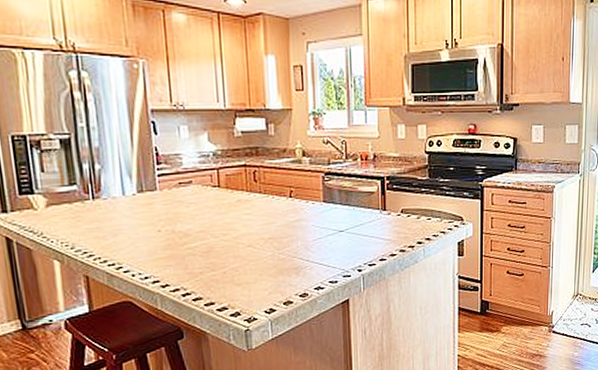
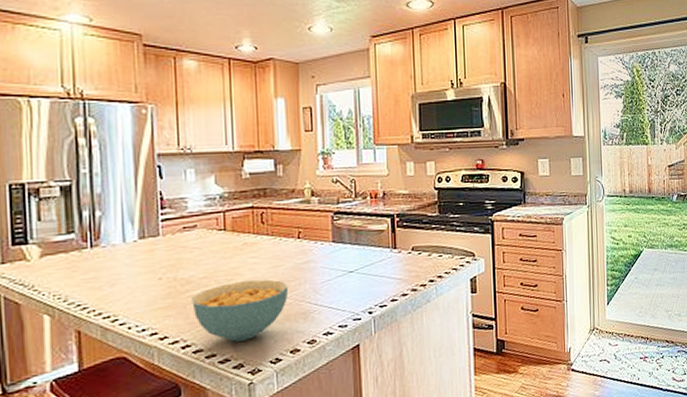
cereal bowl: none [190,235,282,292] -> present [192,279,289,342]

